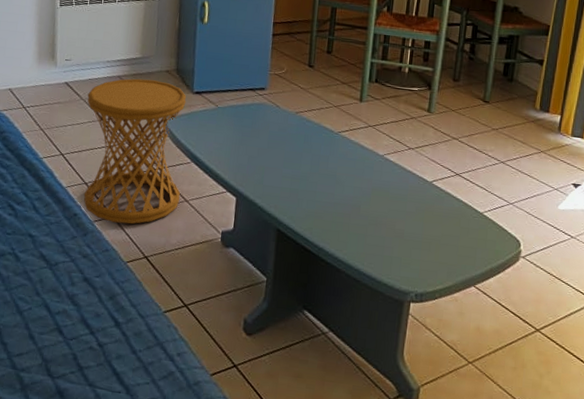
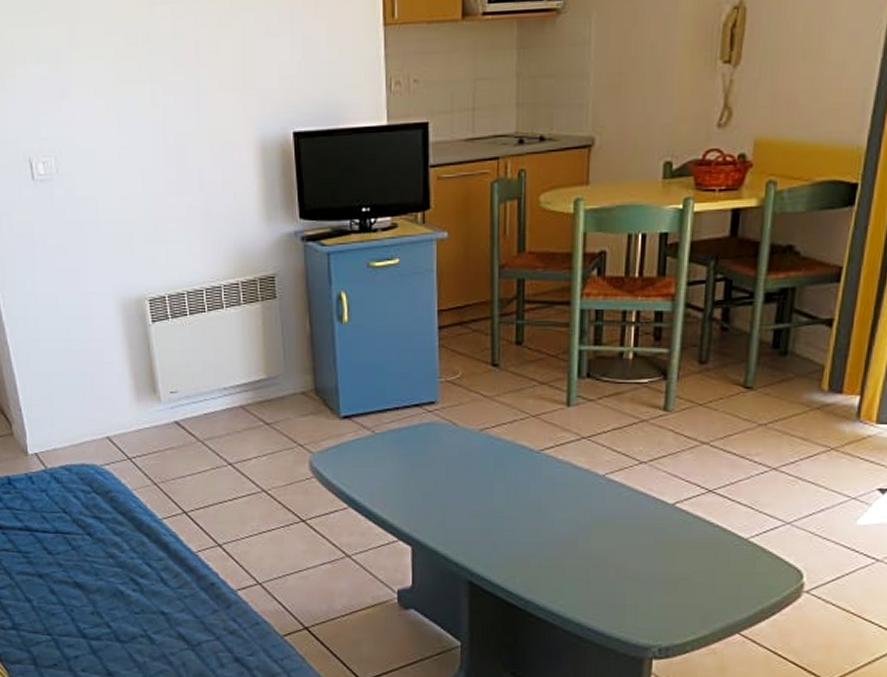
side table: present [83,78,187,225] -> none [205,407,340,591]

